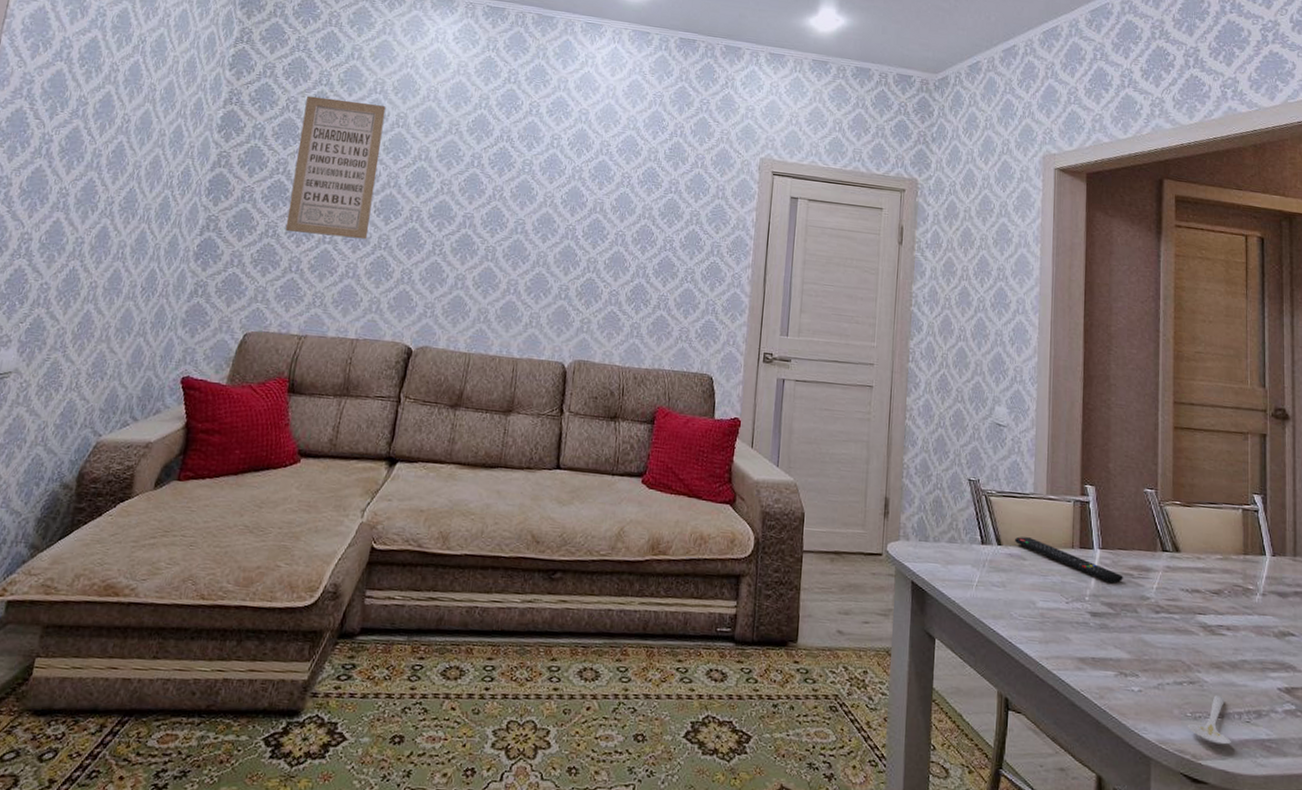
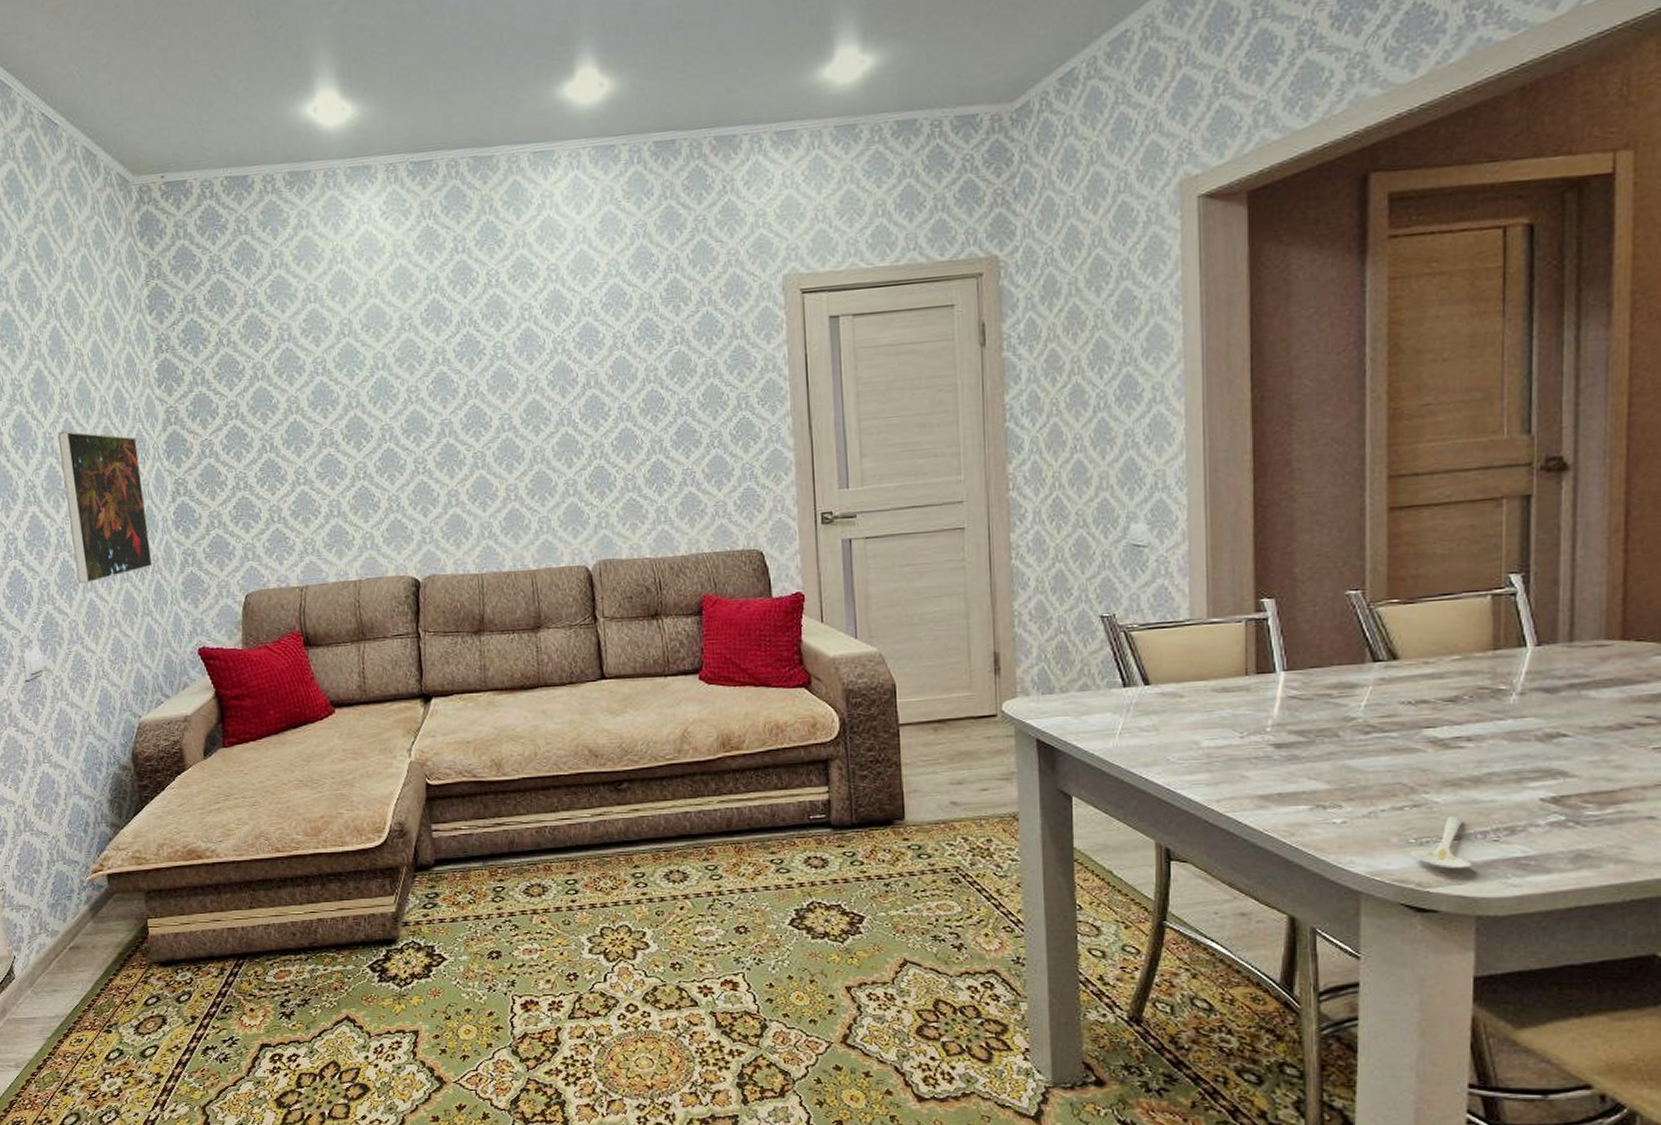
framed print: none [80,151,183,295] -> present [57,431,152,584]
wall art: present [285,95,386,240] -> none [238,316,343,479]
remote control: present [1015,536,1123,584] -> none [1168,671,1318,708]

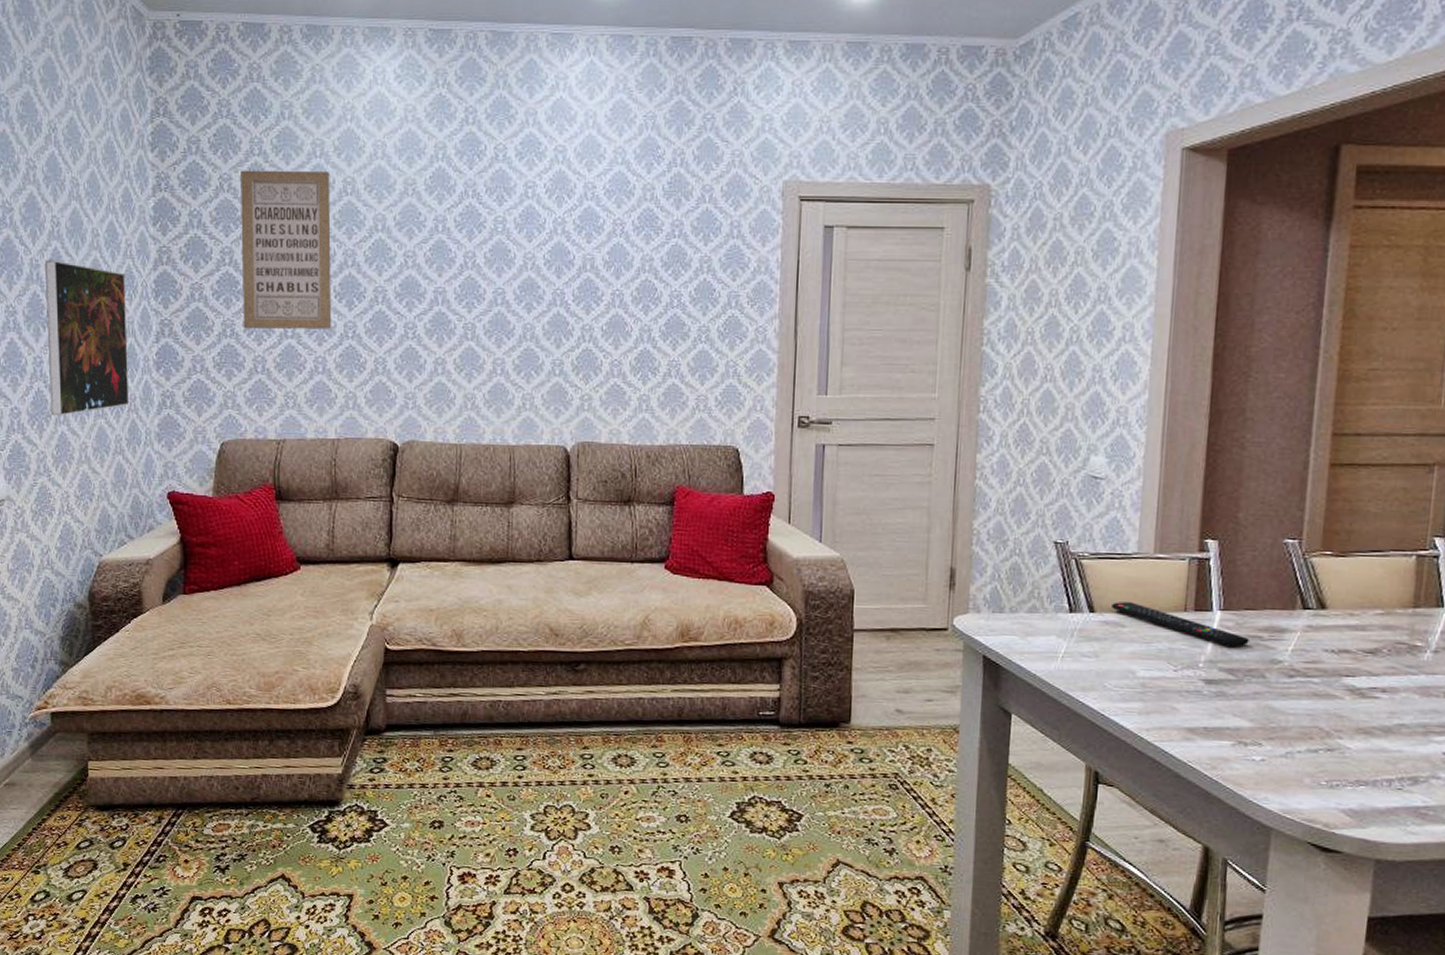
wall art: none [238,316,343,479] -> present [241,170,332,330]
remote control: none [1168,671,1318,708] -> present [1112,602,1250,648]
stirrer: present [1410,816,1471,869] -> none [1320,762,1376,813]

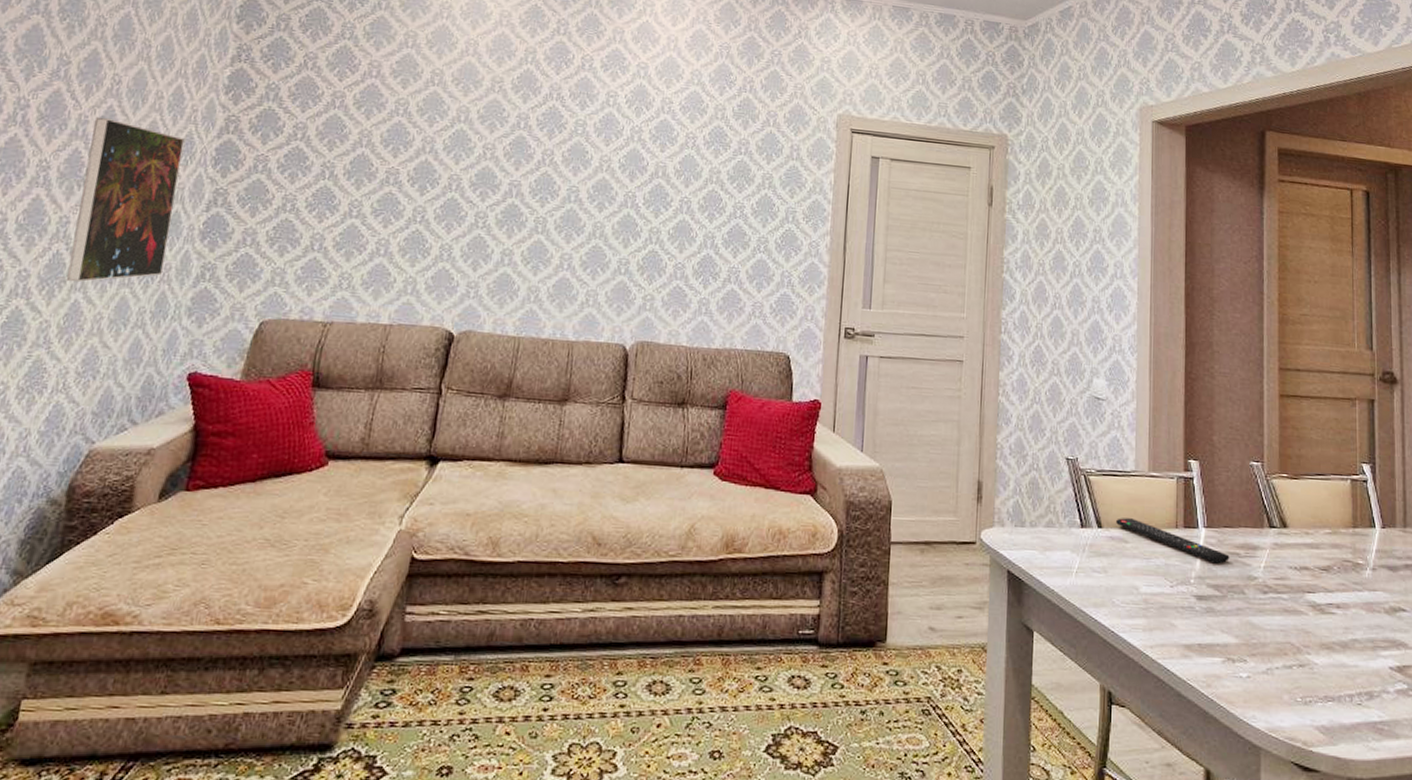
wall art: present [241,170,332,330] -> none [305,51,419,213]

